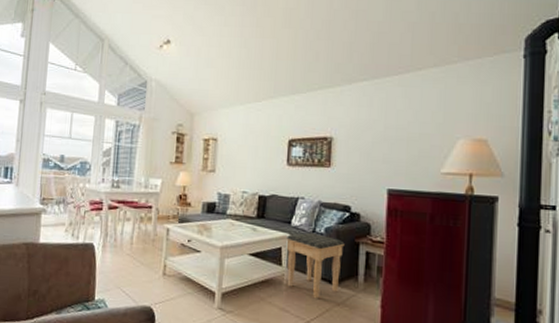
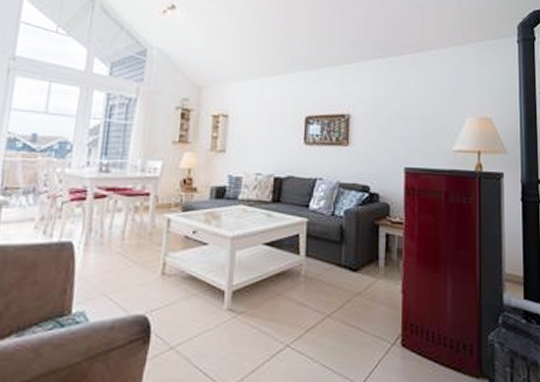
footstool: present [286,232,345,299] -> none [304,215,364,289]

